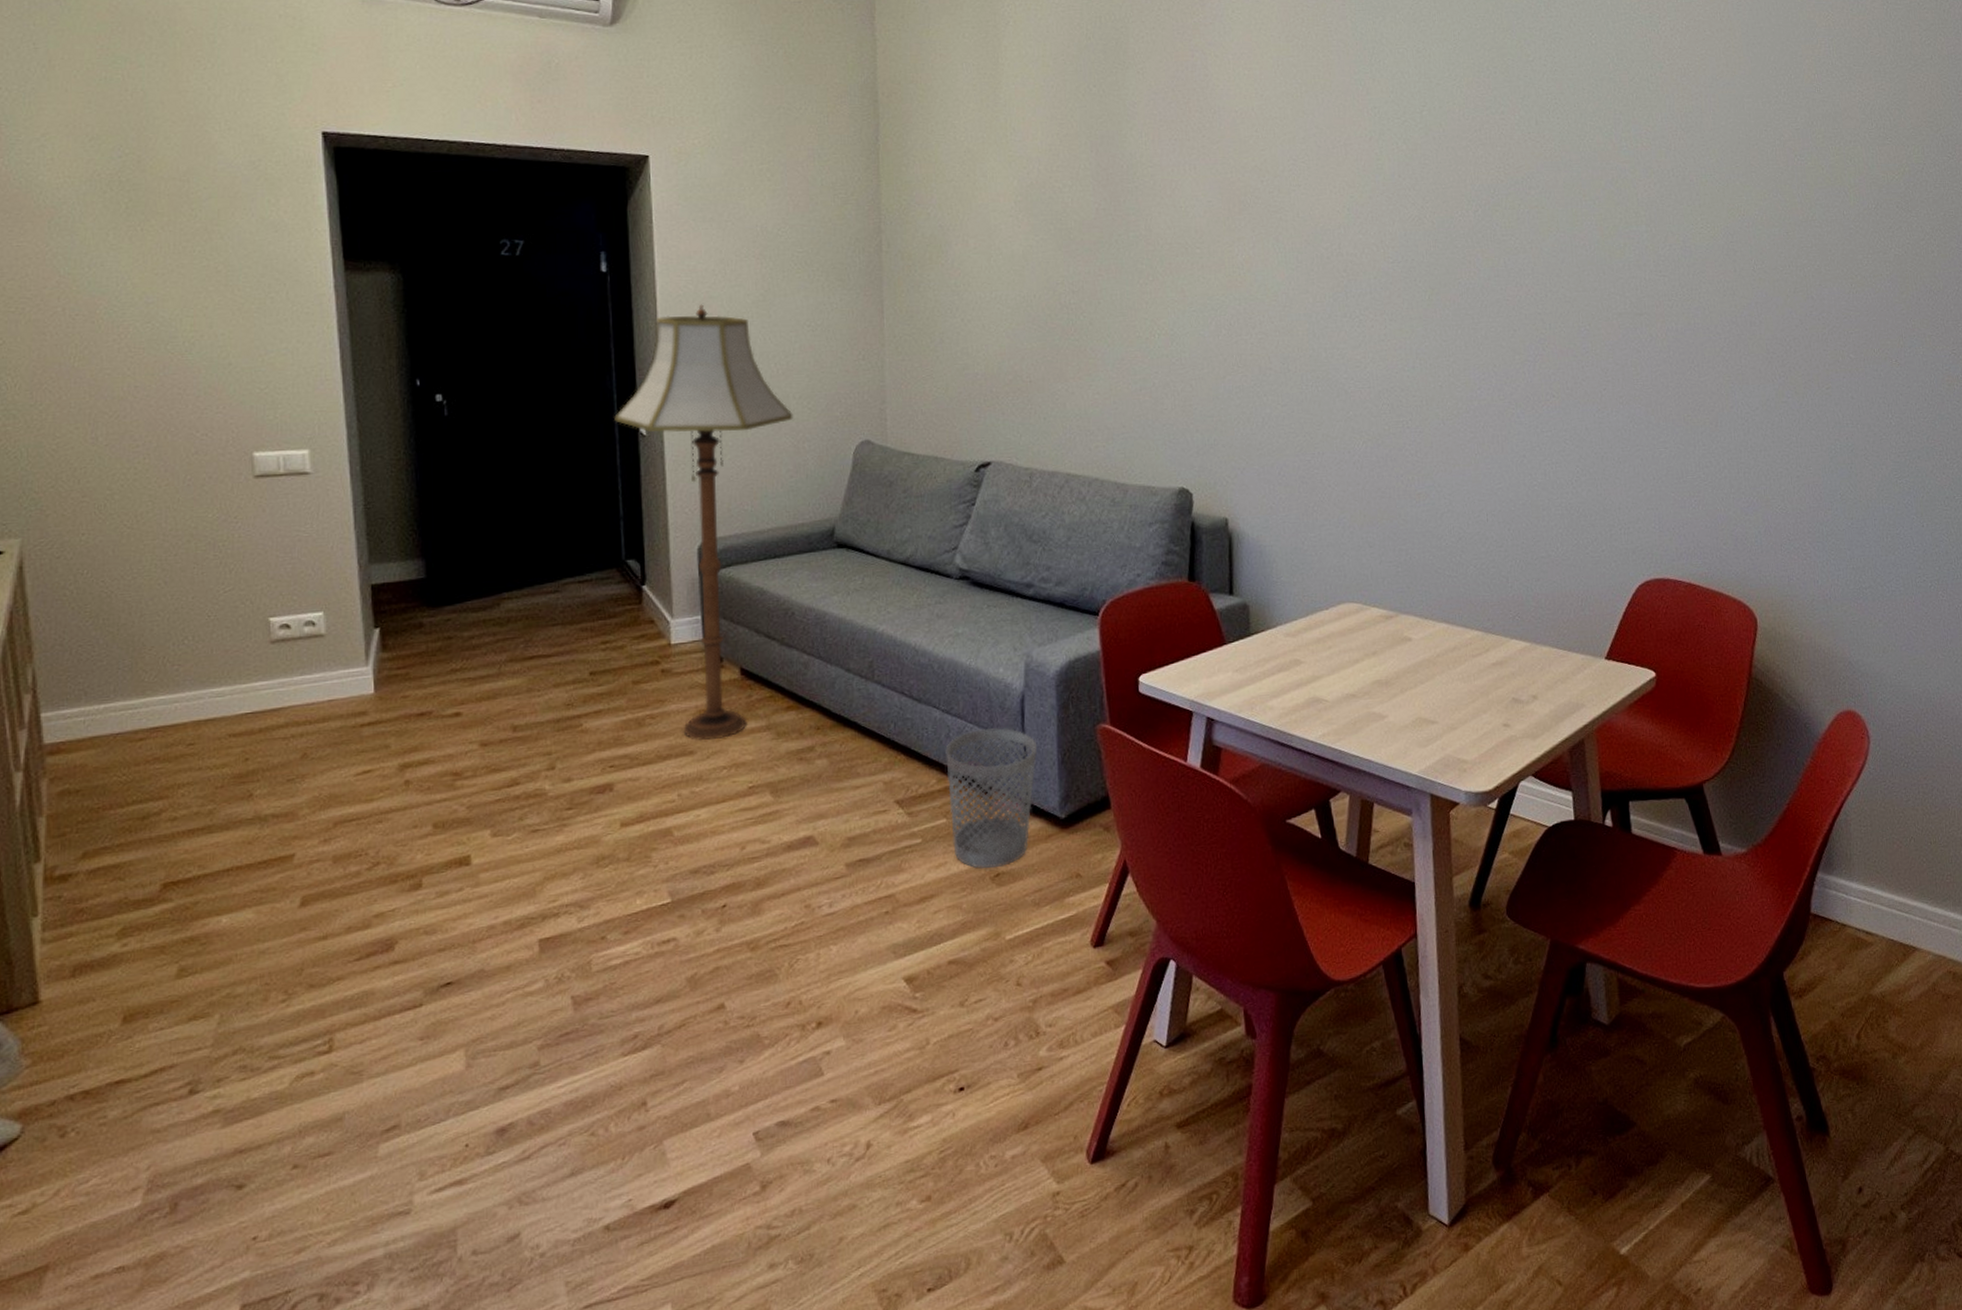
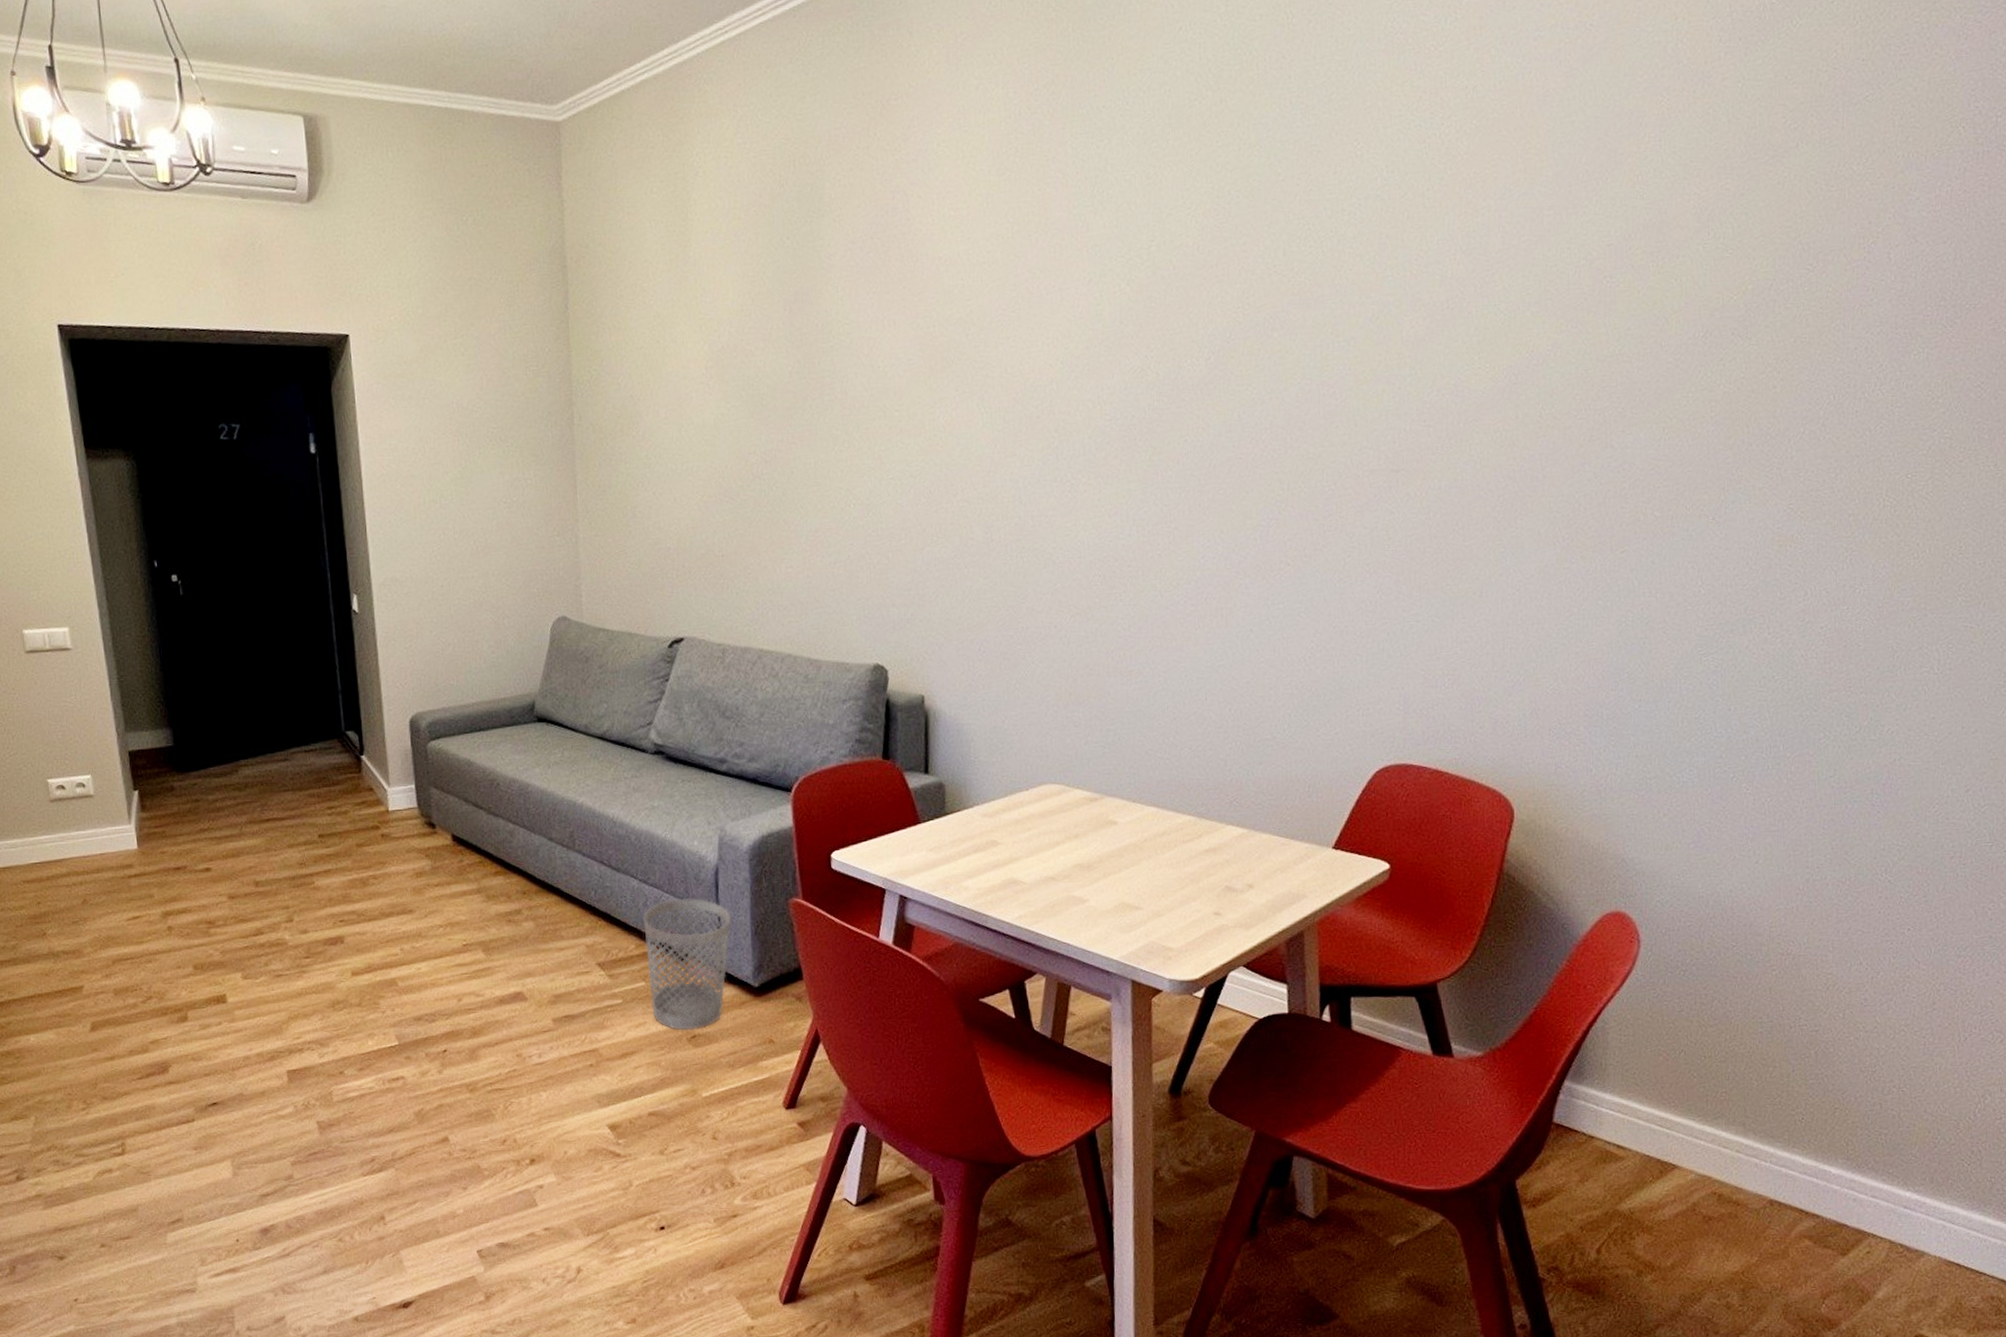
floor lamp: present [614,304,793,741] -> none [329,483,493,901]

